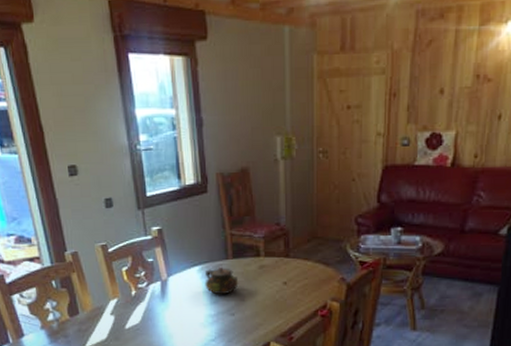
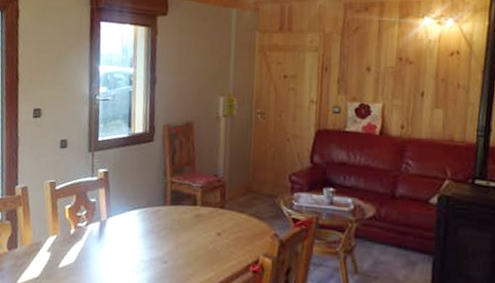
teapot: present [205,266,239,295] -> none [141,212,174,241]

